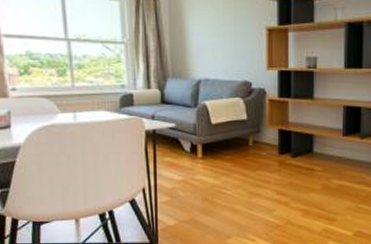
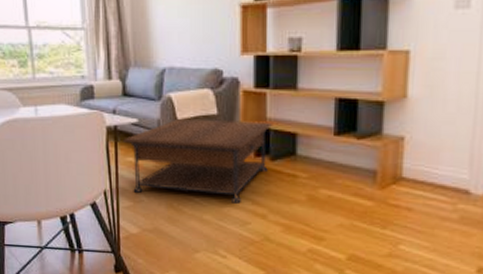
coffee table: none [161,123,294,194] -> present [123,119,273,204]

